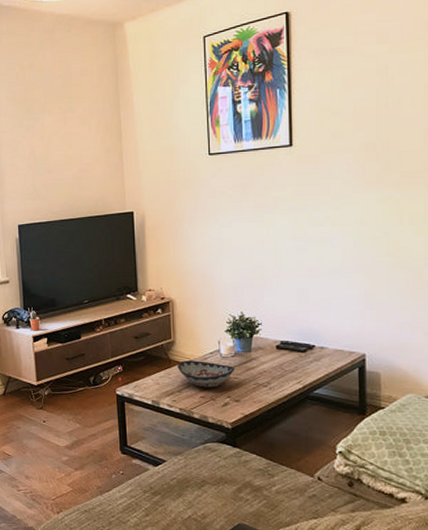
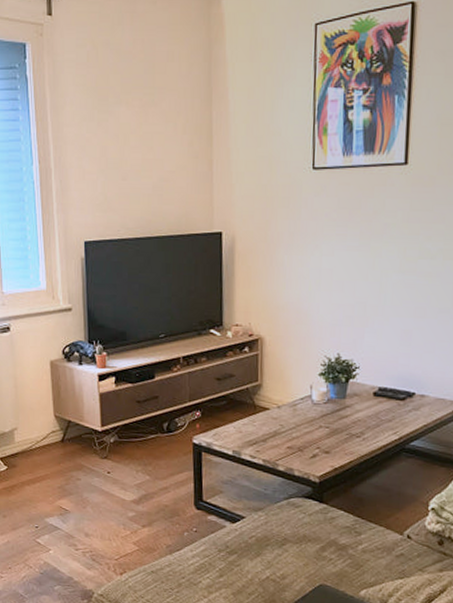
decorative bowl: present [178,360,236,388] -> none [264,406,328,438]

